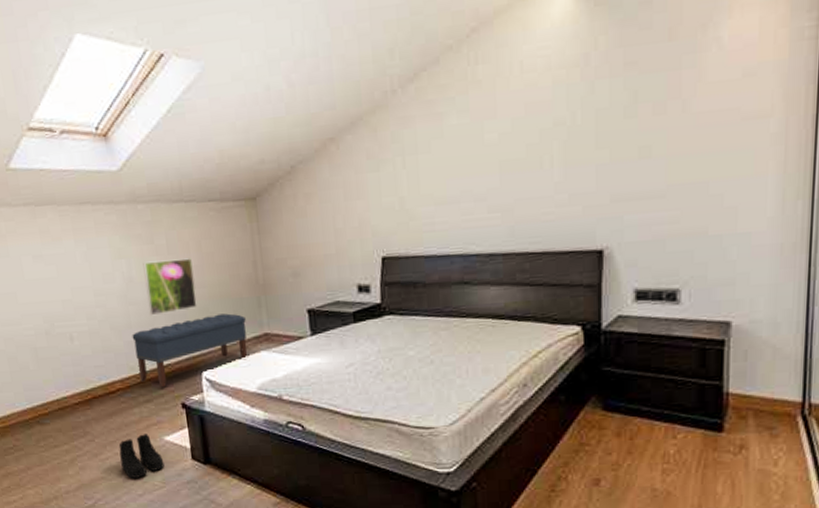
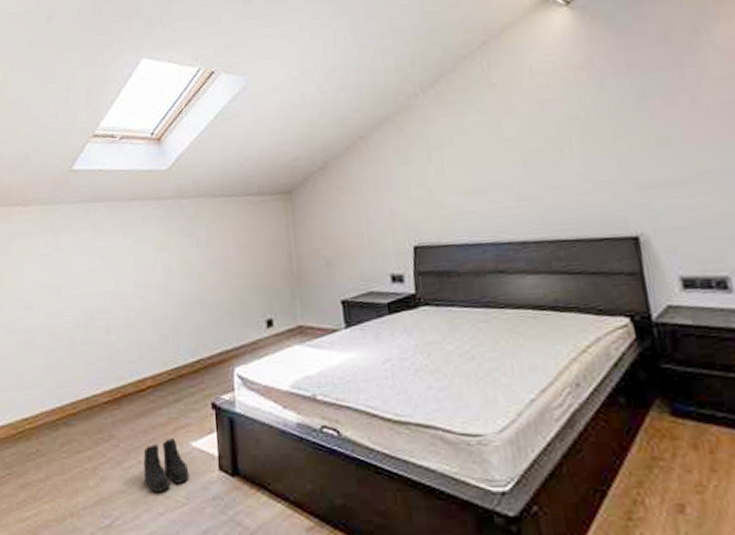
bench: present [132,313,248,388] -> none [167,305,281,385]
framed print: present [143,258,197,316] -> none [183,249,233,308]

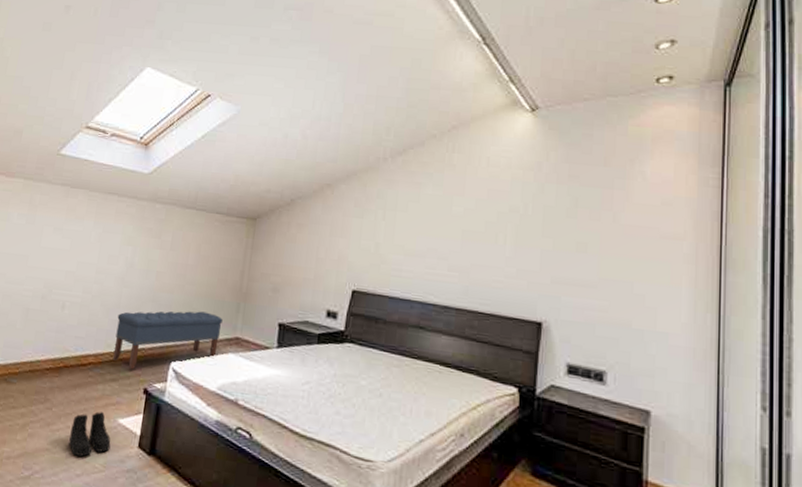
bench: none [167,305,281,385] -> present [112,311,223,370]

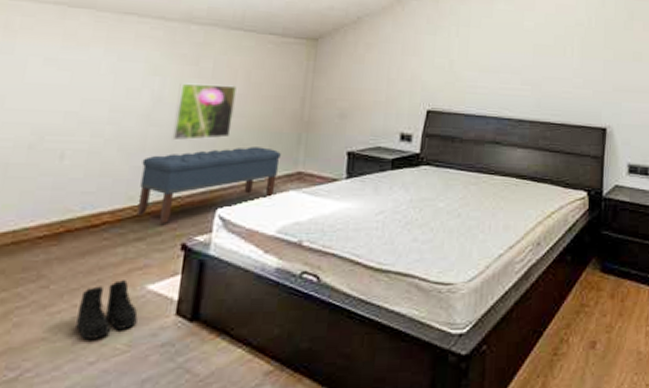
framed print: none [139,252,189,302] -> present [172,83,237,141]

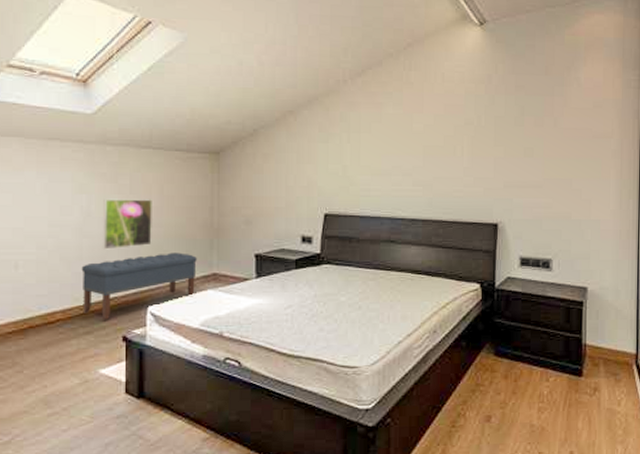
boots: present [76,280,138,339] -> none [49,366,95,412]

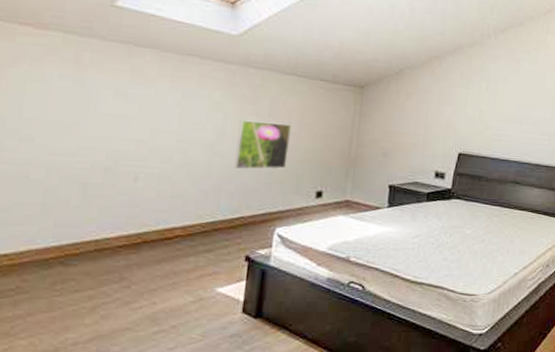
bench: present [81,253,197,320] -> none [205,177,331,239]

